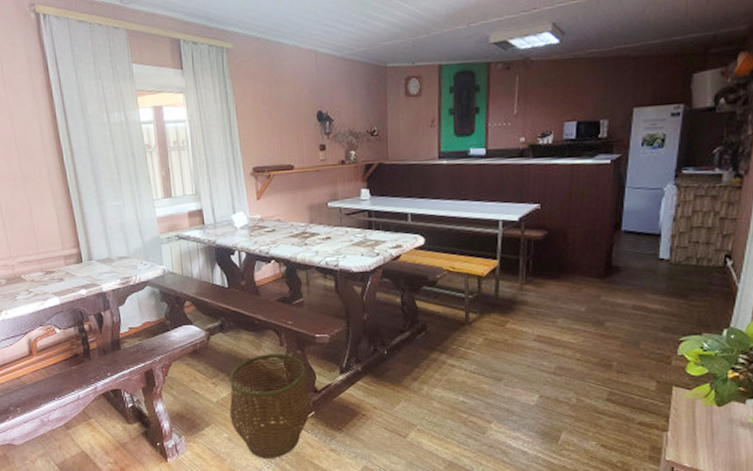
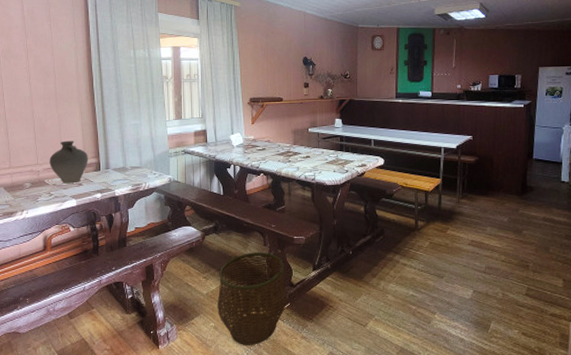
jug: none [23,228,68,279] -> present [49,140,88,184]

